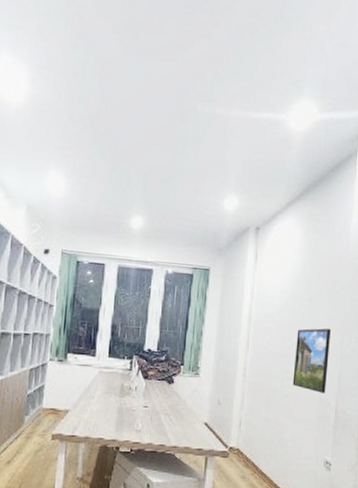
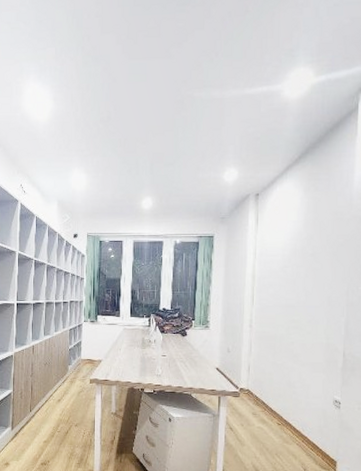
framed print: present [292,328,331,393] -> none [298,279,335,339]

